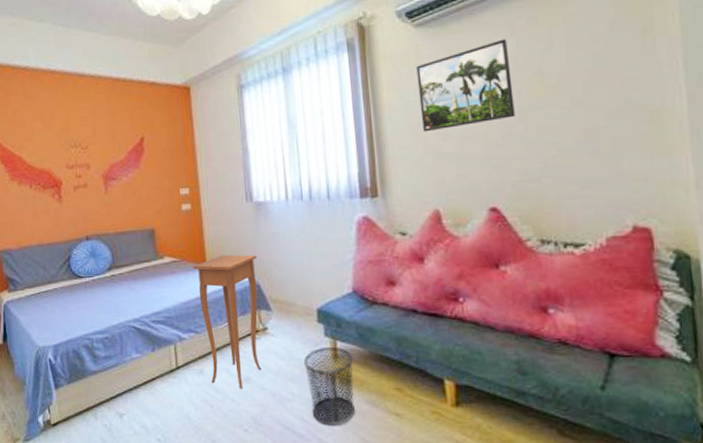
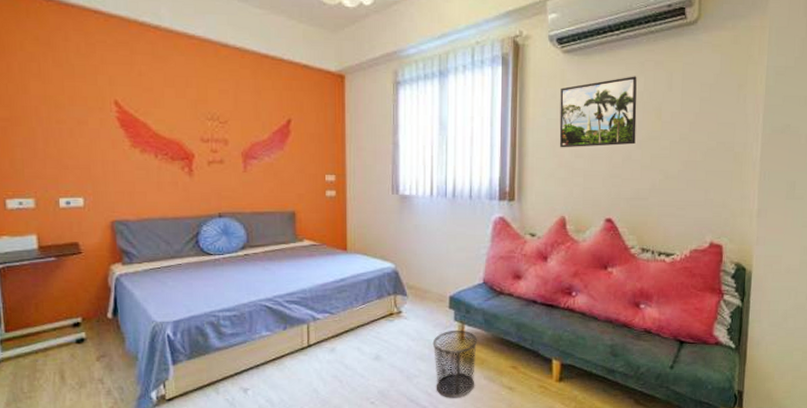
side table: present [193,254,261,389] -> none [333,242,398,366]

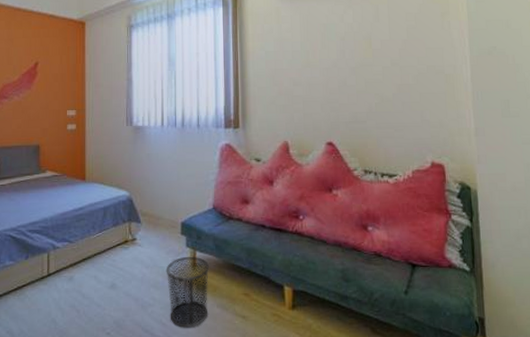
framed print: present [559,76,637,148] -> none [276,10,350,77]

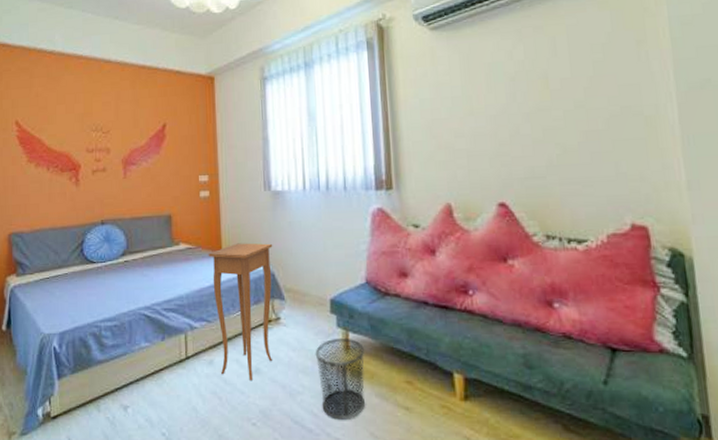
side table: none [72,172,132,294] -> present [208,243,273,380]

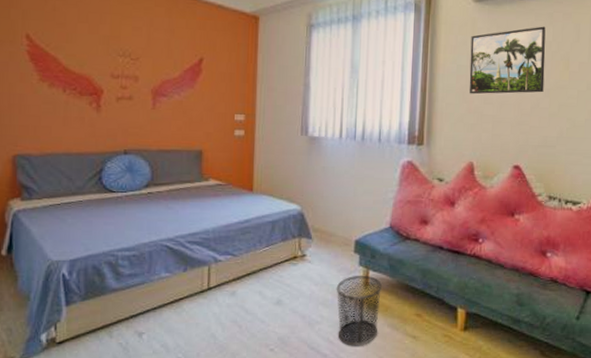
side table: present [208,243,273,380] -> none [238,183,305,311]
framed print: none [431,45,523,129] -> present [469,26,546,95]

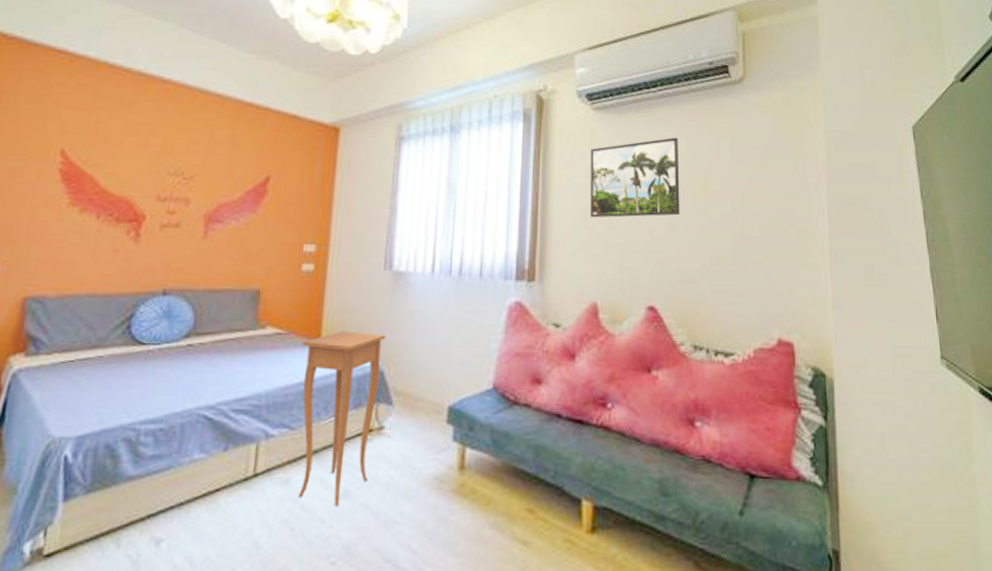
side table: none [238,183,305,311] -> present [298,331,386,506]
waste bin: present [336,275,383,346] -> none [422,454,483,557]

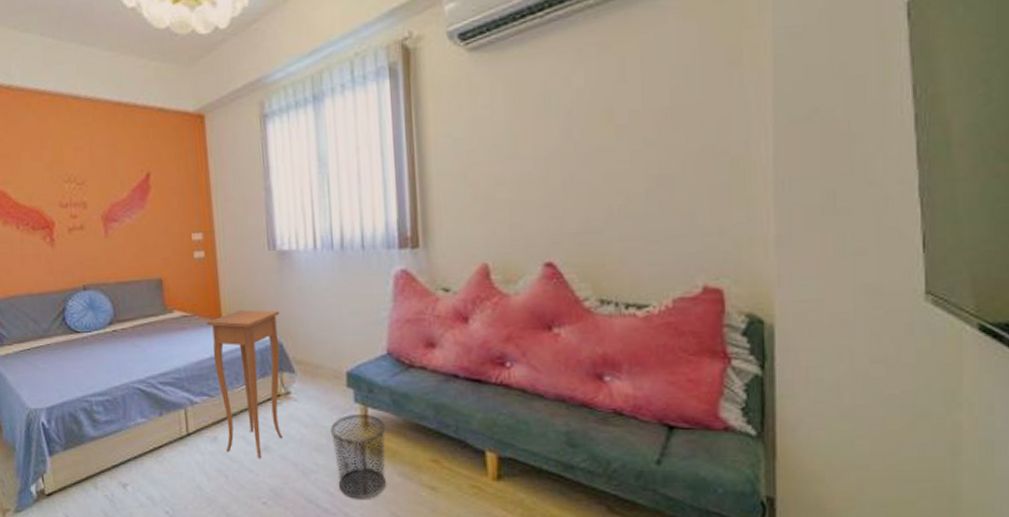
waste bin: none [422,454,483,557] -> present [330,413,387,499]
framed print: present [589,137,680,218] -> none [468,68,579,175]

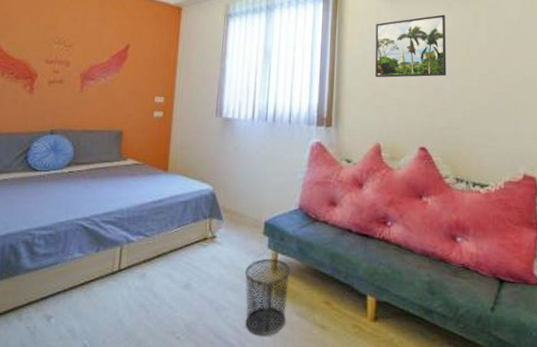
side table: present [206,310,282,458] -> none [152,163,218,295]
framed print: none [468,68,579,175] -> present [374,14,446,78]

